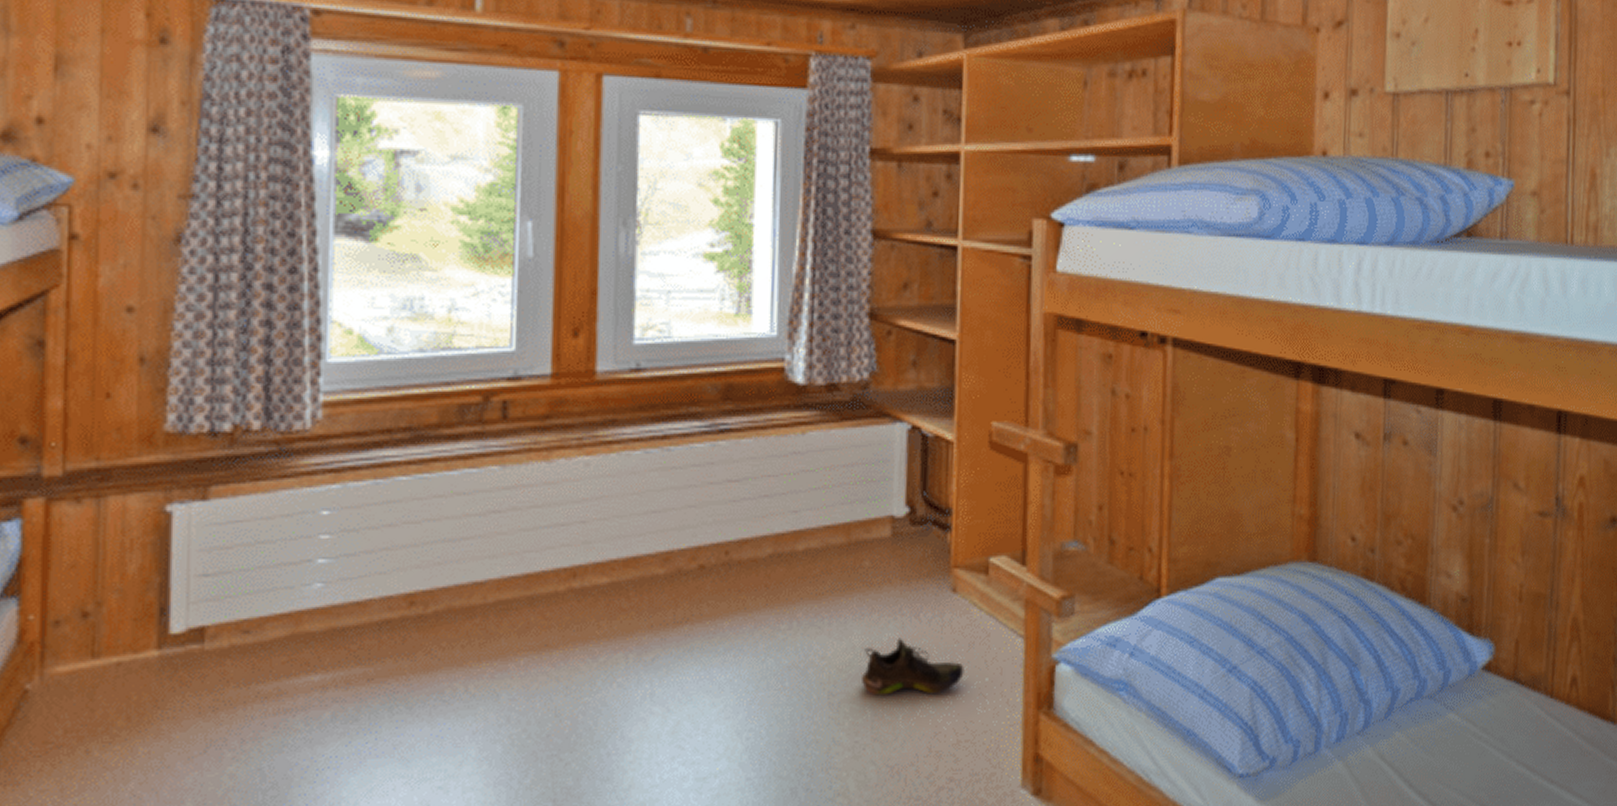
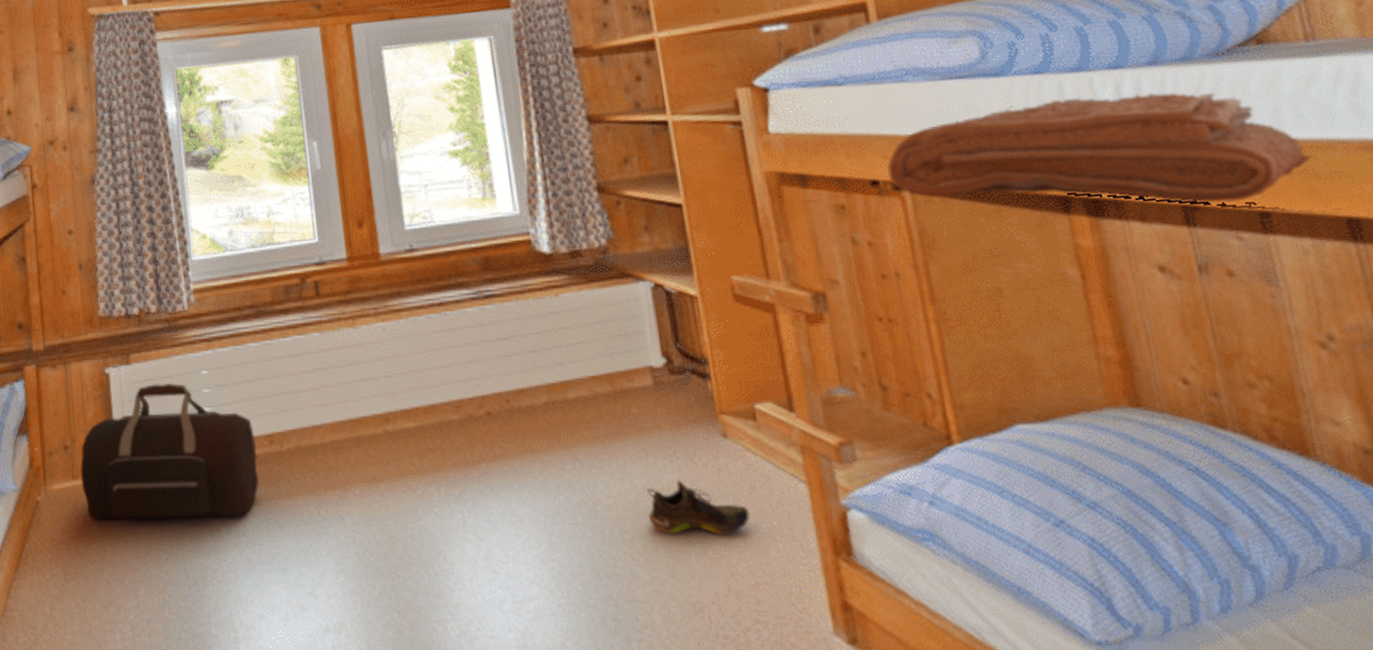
duffel bag: none [105,525,390,712] -> present [79,382,260,521]
towel: none [1157,268,1485,378] -> present [887,92,1315,203]

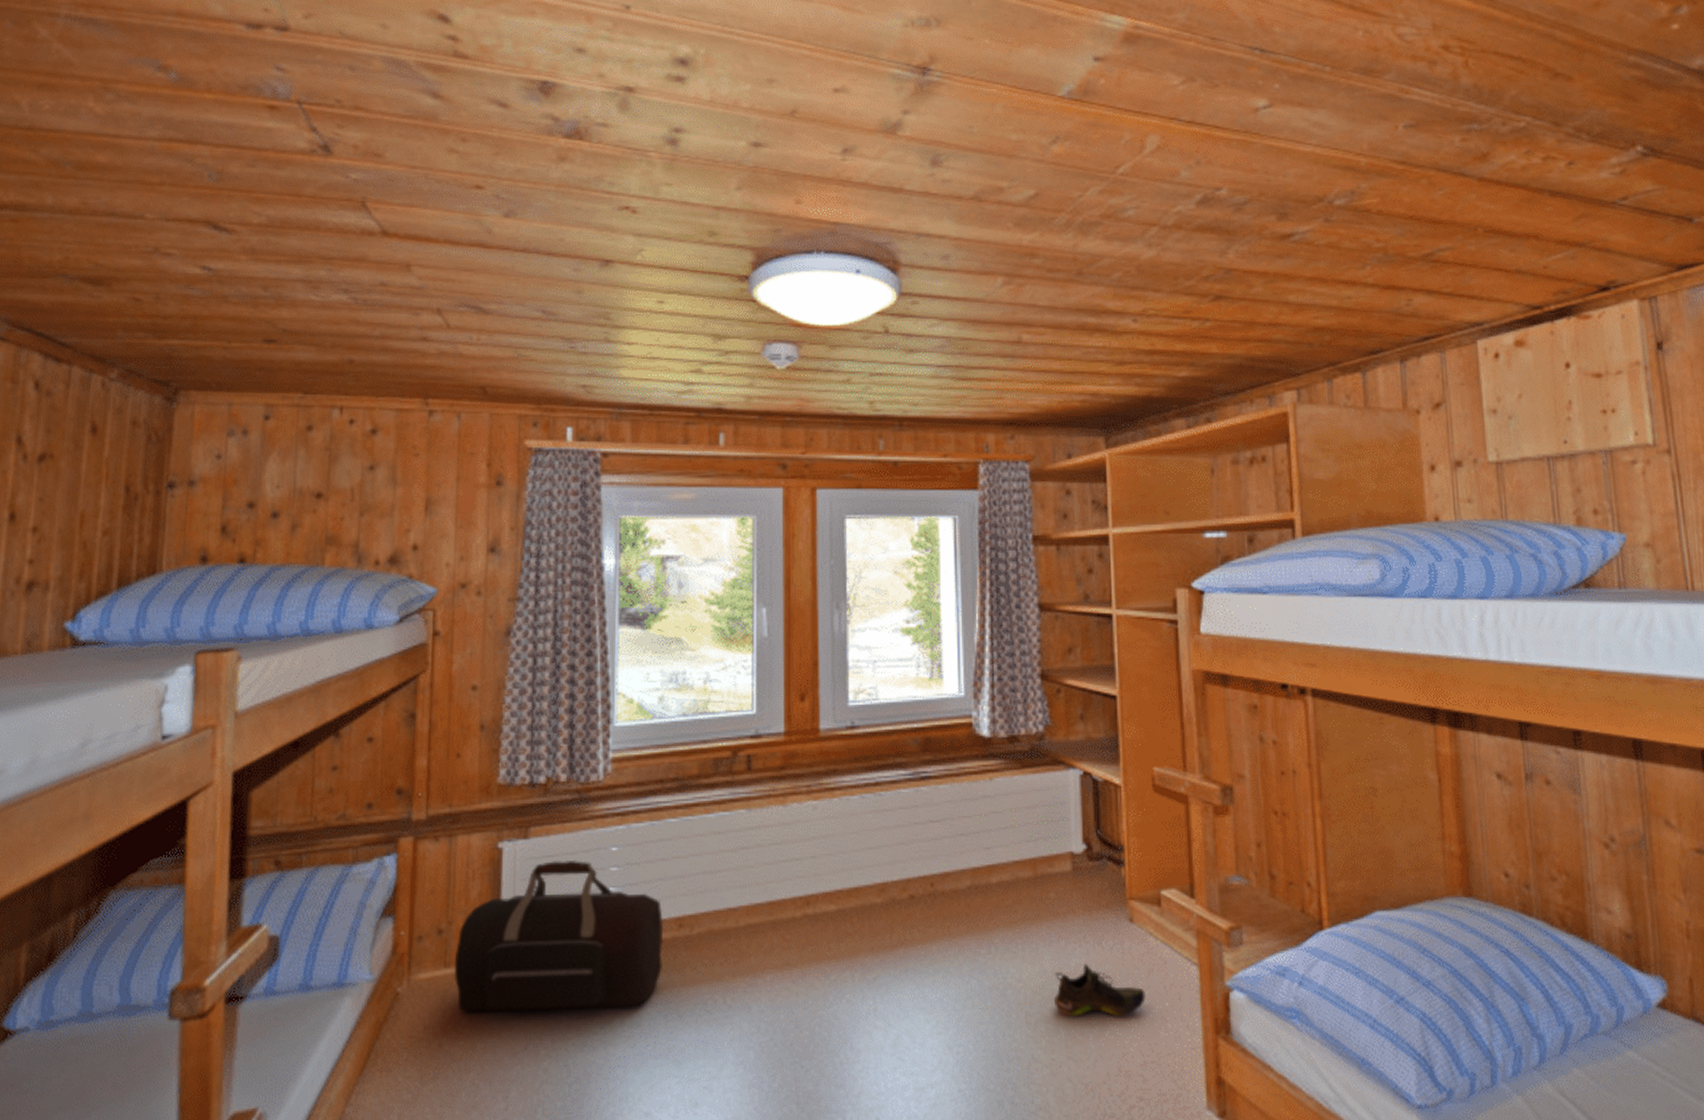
towel: present [887,92,1315,203] -> none [1296,621,1616,721]

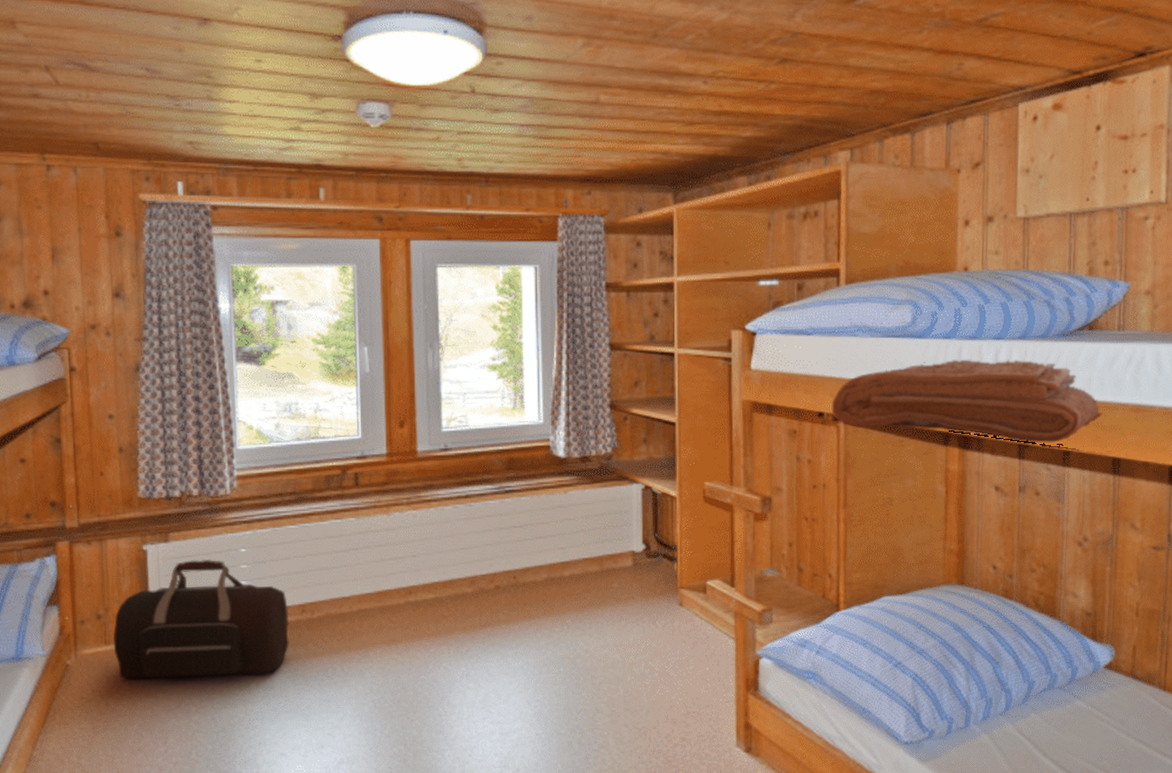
athletic shoe: present [1053,963,1146,1017] -> none [614,638,690,679]
towel: none [1296,621,1616,721] -> present [831,359,1105,443]

